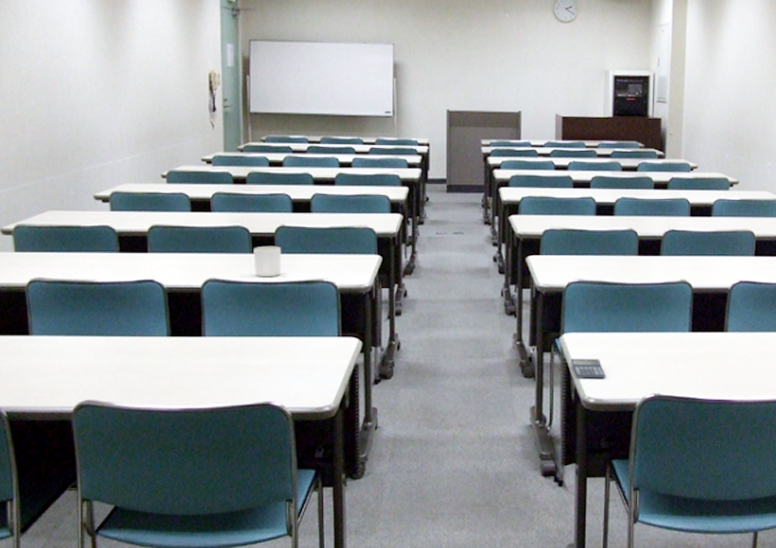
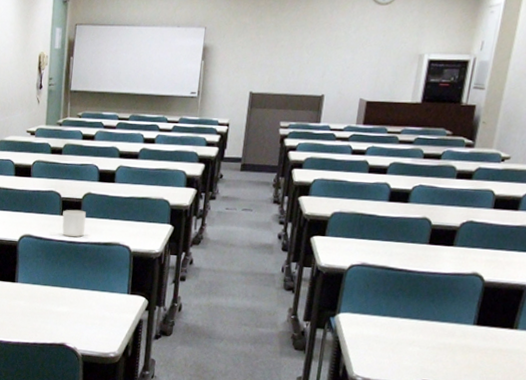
calculator: present [571,358,606,378] -> none [343,337,378,360]

